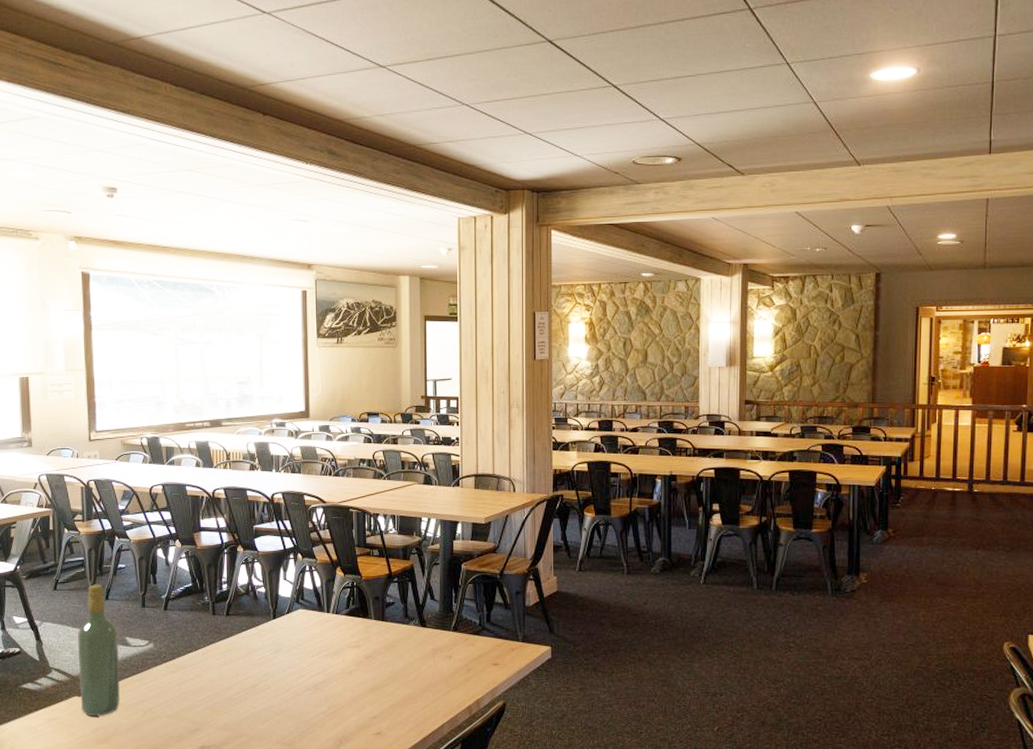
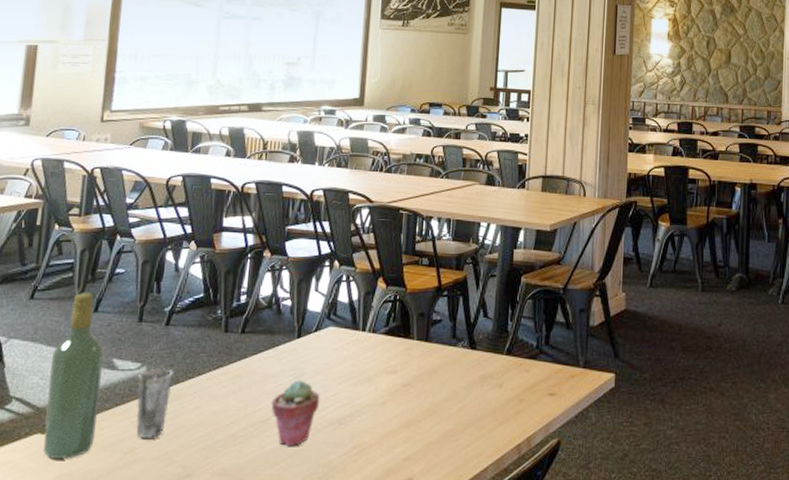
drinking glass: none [147,645,176,701] -> present [136,368,174,439]
potted succulent: none [257,653,298,708] -> present [271,380,320,447]

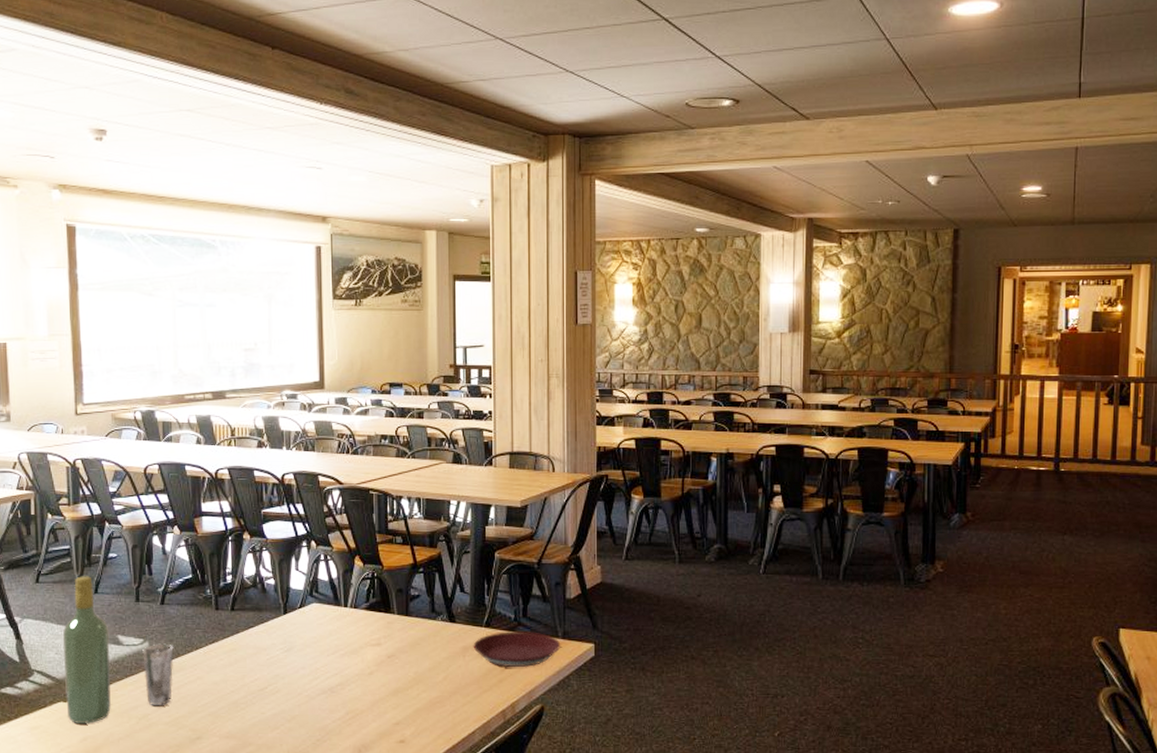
potted succulent: present [271,380,320,447] -> none [266,652,311,713]
plate: none [492,359,582,399] -> present [473,630,561,668]

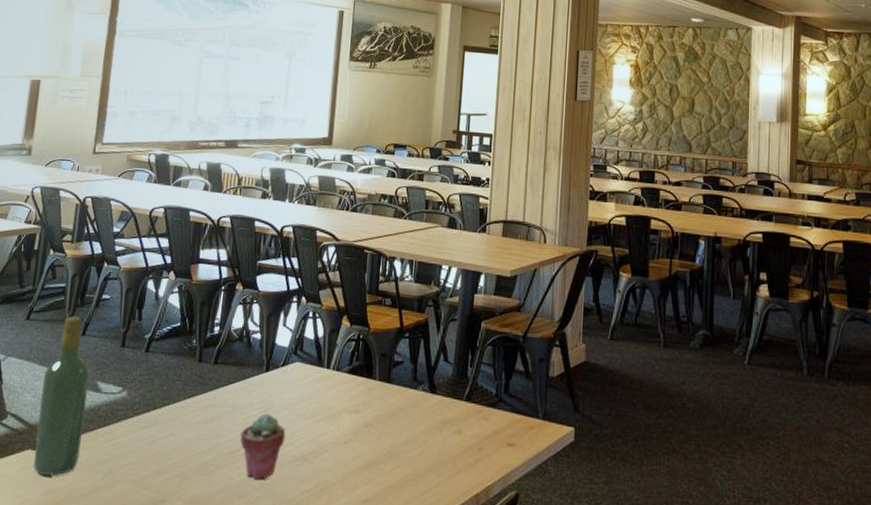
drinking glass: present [141,643,174,706] -> none [116,393,151,463]
potted succulent: none [266,652,311,713] -> present [240,413,286,480]
plate: present [473,630,561,668] -> none [451,407,541,449]

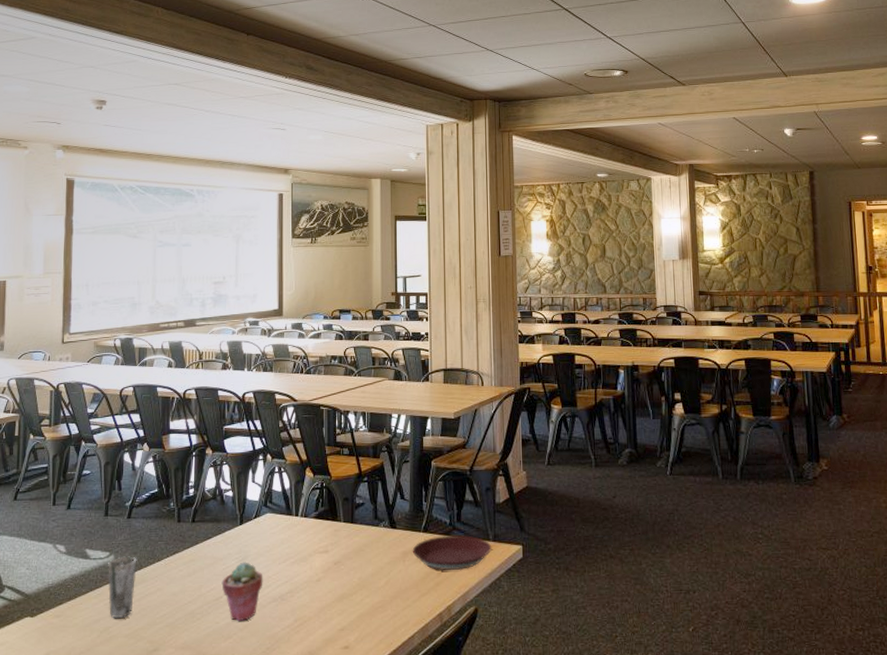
wine bottle: present [33,316,91,476] -> none [33,493,78,638]
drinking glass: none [116,393,151,463] -> present [107,556,137,619]
plate: none [451,407,541,449] -> present [412,534,492,571]

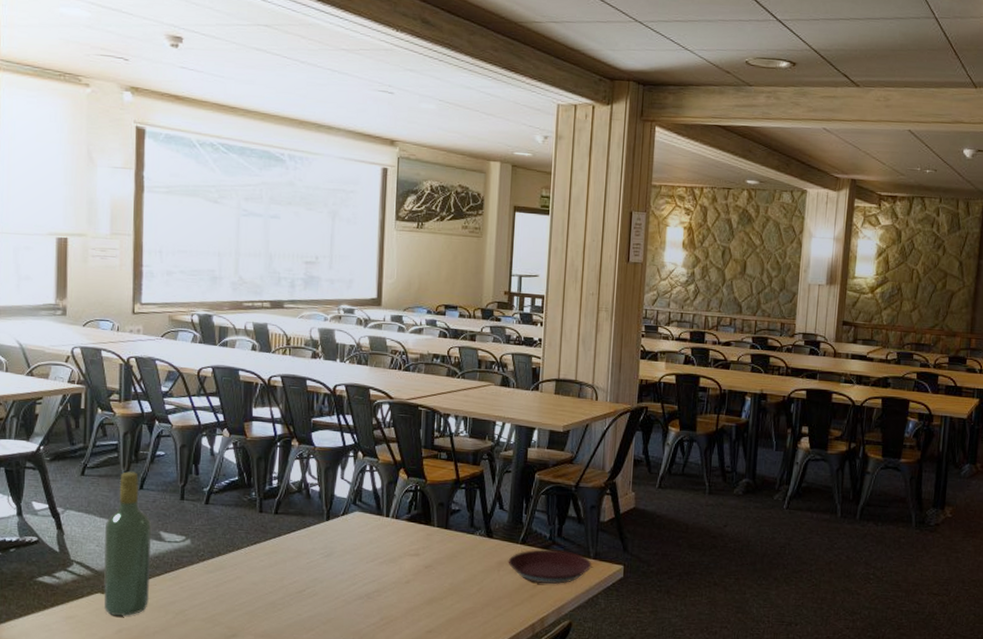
wine bottle: none [33,493,78,638] -> present [103,471,152,616]
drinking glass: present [107,556,137,619] -> none [183,542,215,603]
potted succulent: present [221,562,263,622] -> none [305,557,350,616]

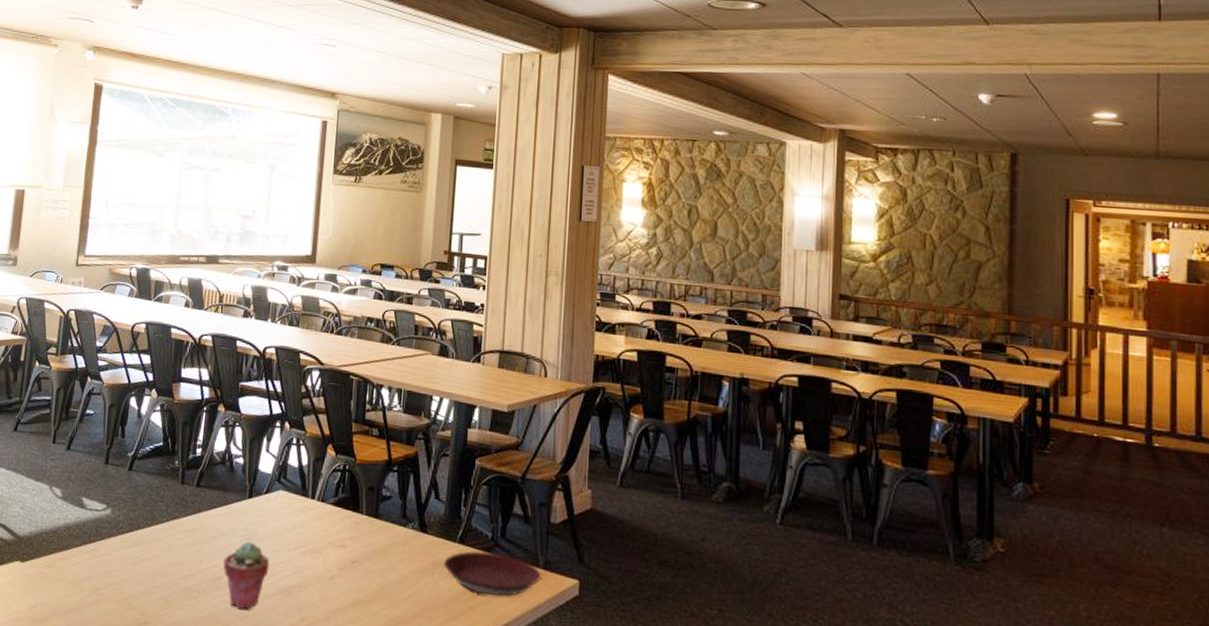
wine bottle: present [103,471,152,616] -> none [22,429,76,589]
potted succulent: none [305,557,350,616] -> present [223,541,270,610]

